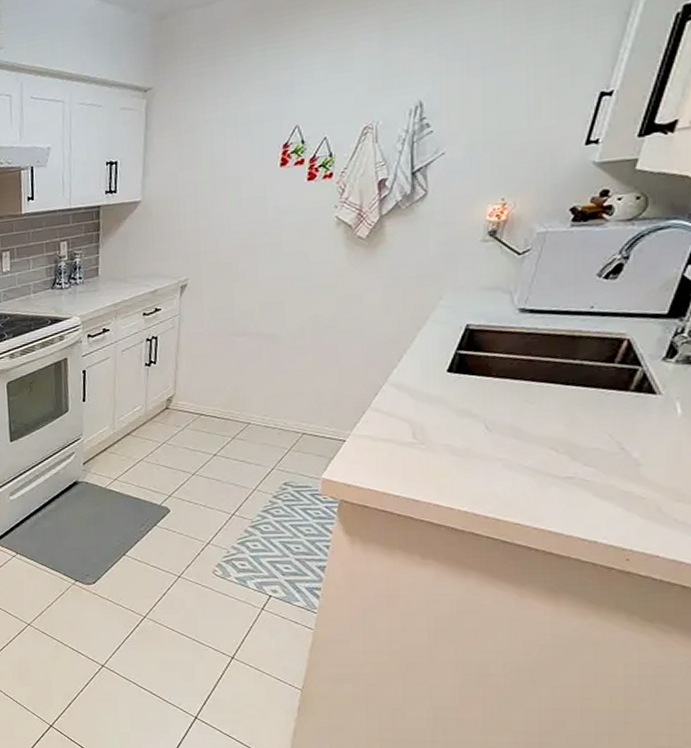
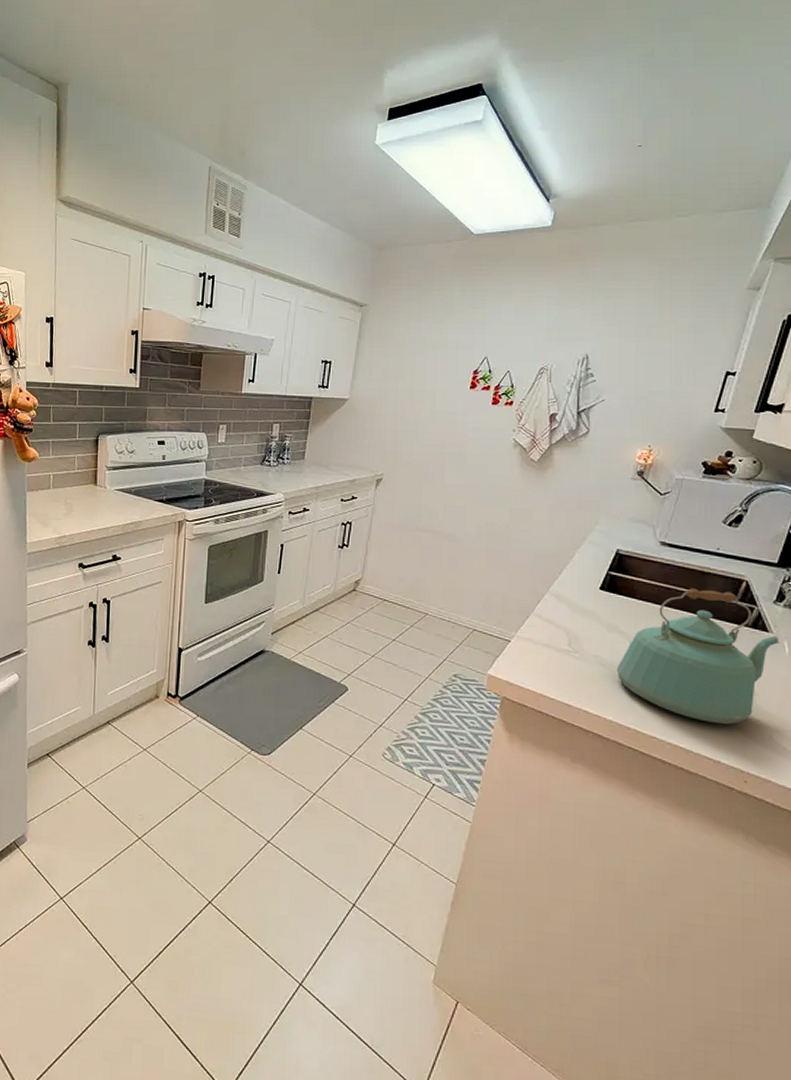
kettle: none [470,354,670,502] -> present [616,588,780,724]

